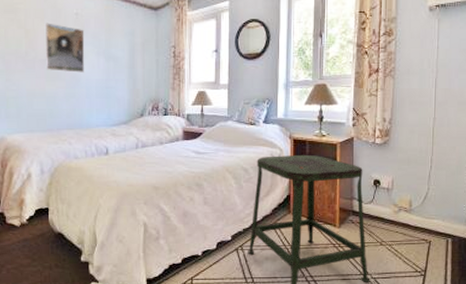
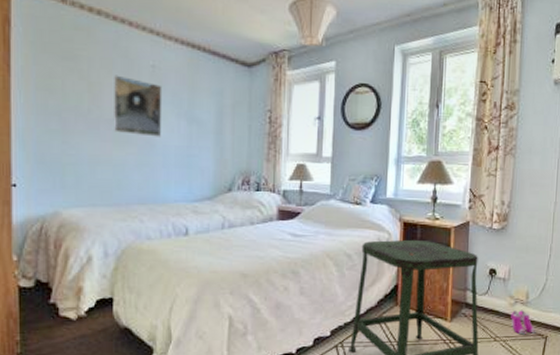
shoe: none [395,216,420,240] -> present [511,309,536,335]

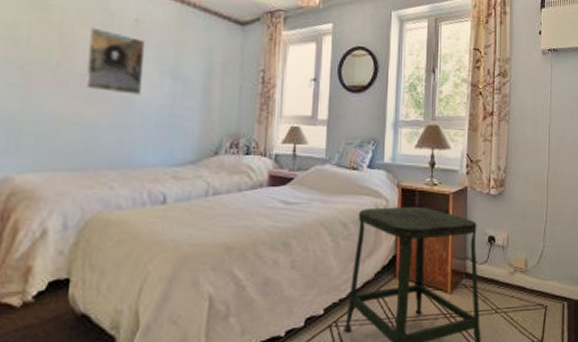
shoe: present [511,309,536,335] -> none [511,278,536,305]

